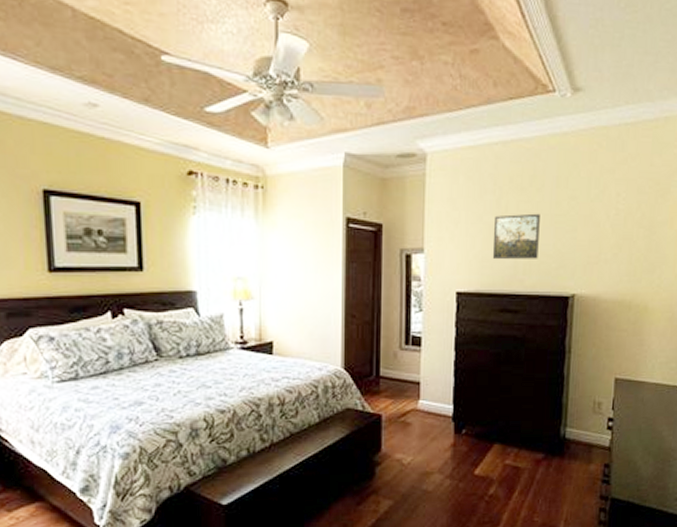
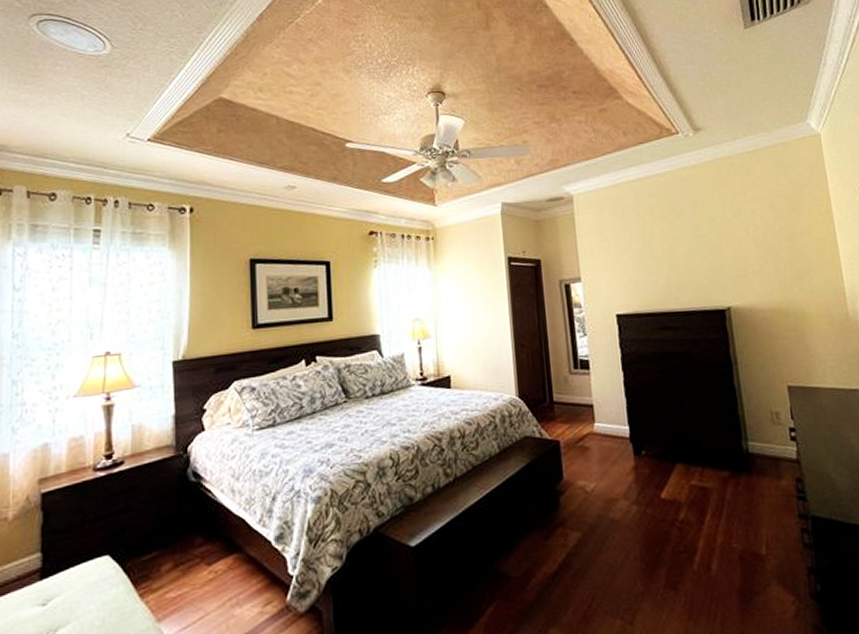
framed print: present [492,213,540,260] -> none [642,236,689,282]

